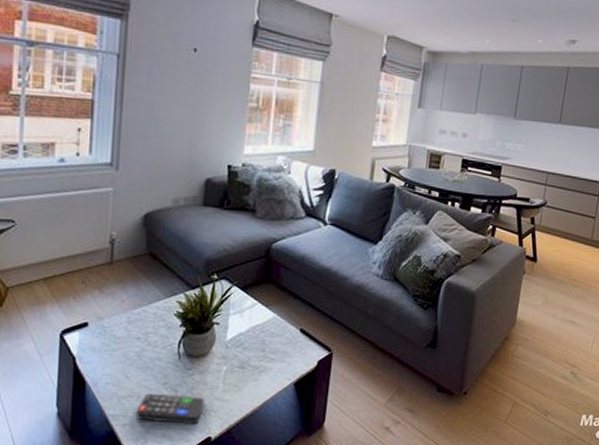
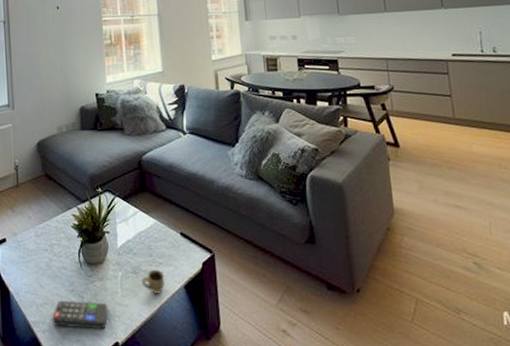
cup: none [247,365,275,391] -> present [141,269,165,295]

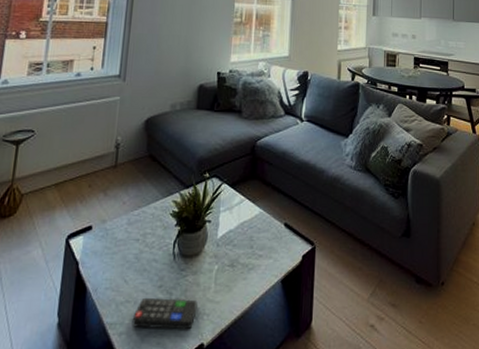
cup: present [141,269,165,295] -> none [237,262,263,290]

